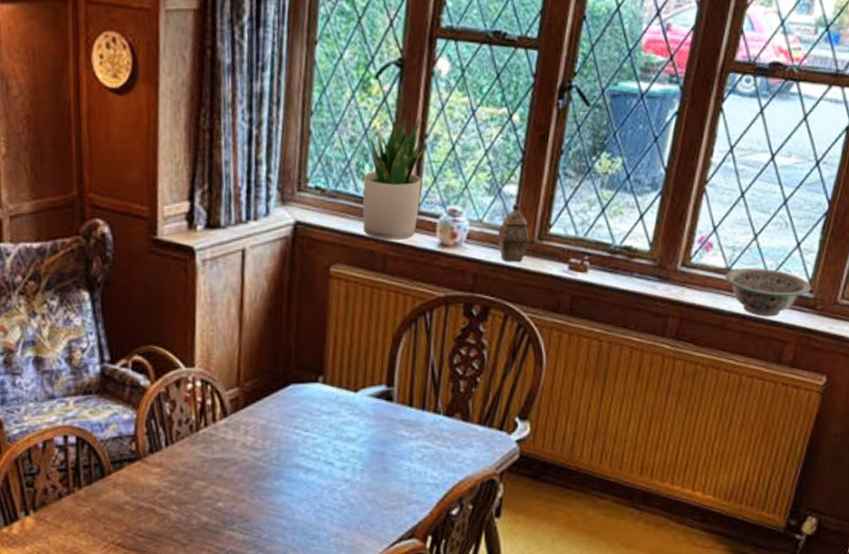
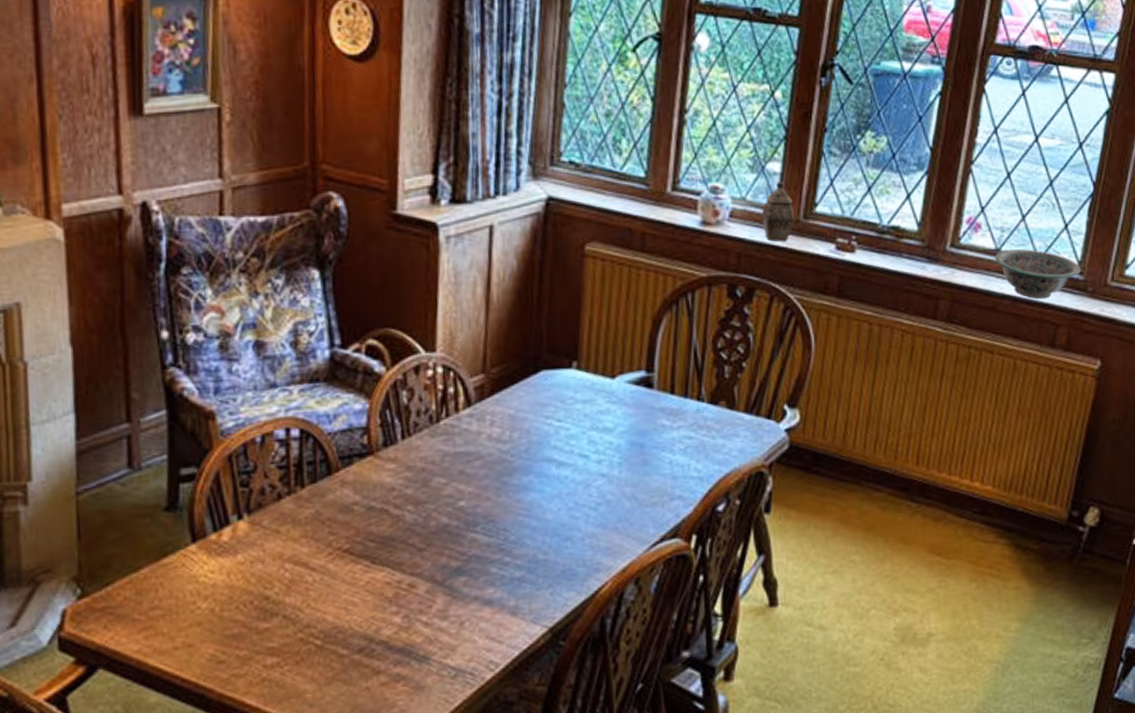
planter: present [362,117,425,240] -> none [619,92,685,218]

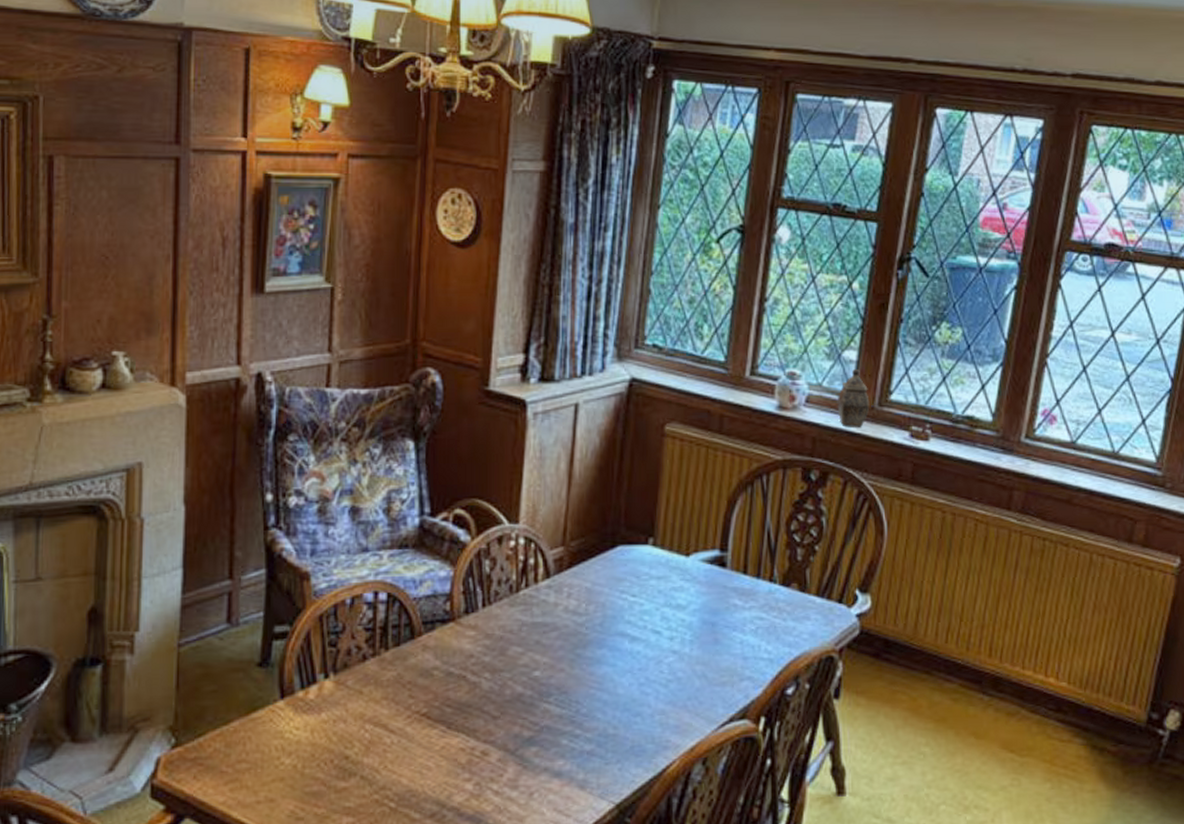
decorative bowl: present [994,248,1081,299] -> none [1070,442,1159,494]

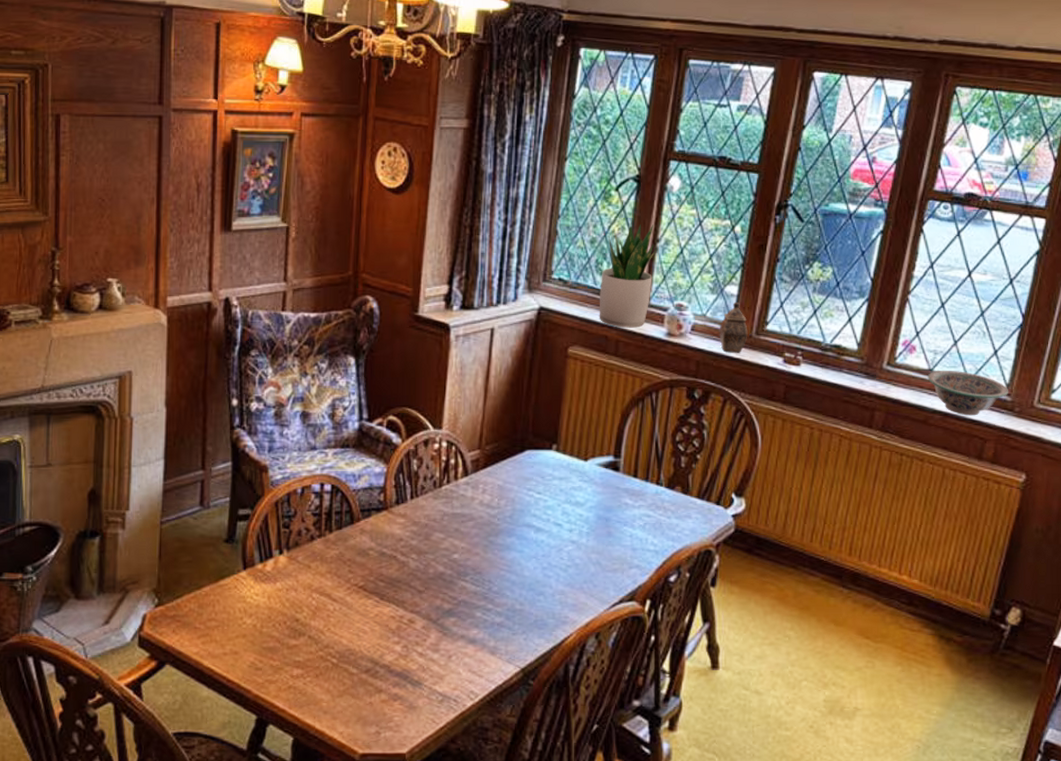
planter: none [699,281,765,401] -> present [599,224,657,328]
decorative bowl: none [1070,442,1159,494] -> present [927,370,1008,416]

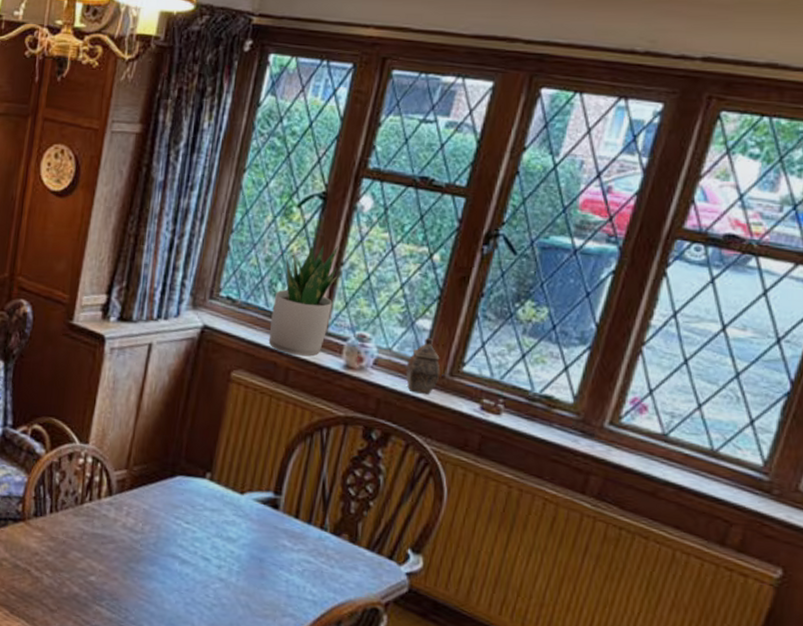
decorative bowl: present [927,370,1008,416] -> none [660,436,766,494]

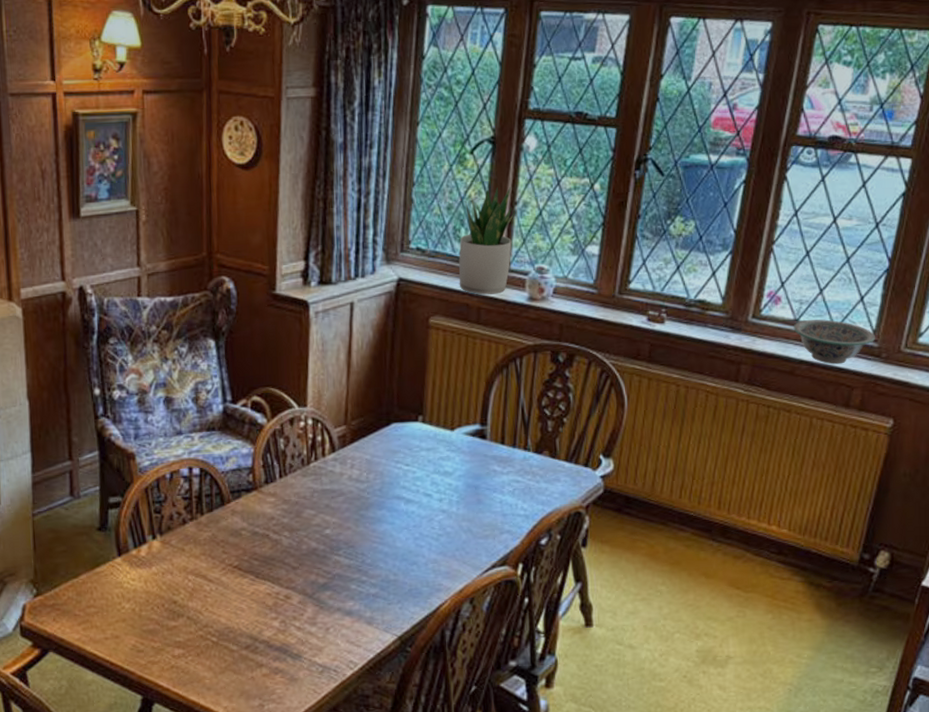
decorative jar: present [405,338,441,394] -> none [581,262,611,314]
decorative bowl: none [660,436,766,494] -> present [793,319,875,364]

